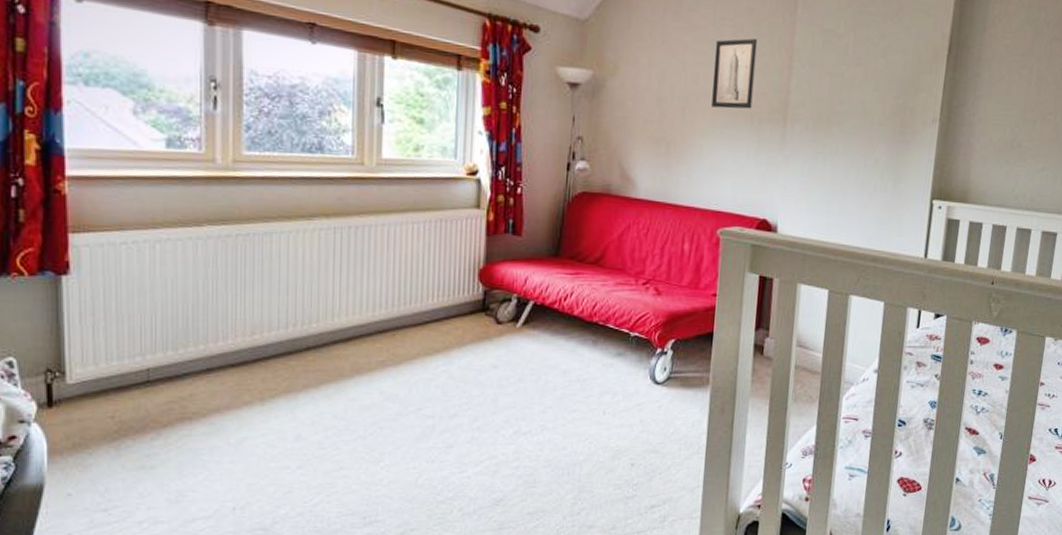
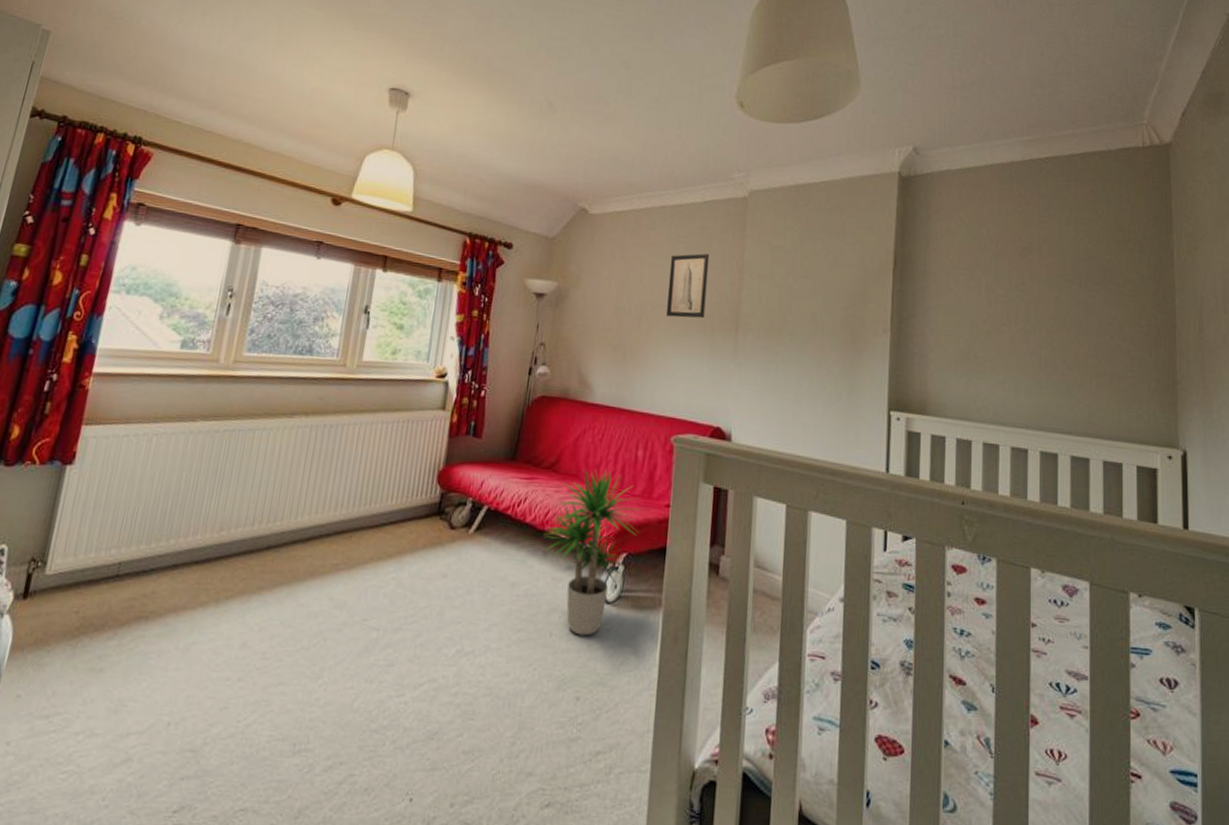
potted plant: none [593,262,688,413] -> present [544,468,641,636]

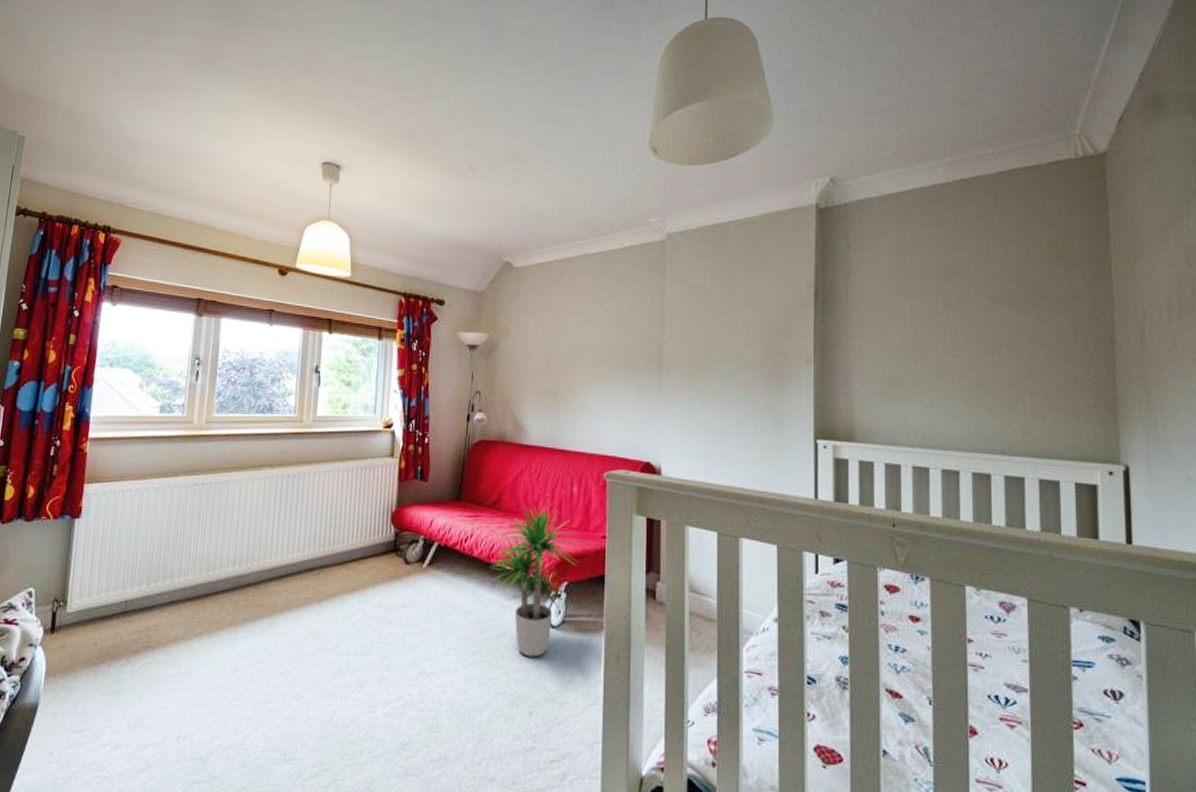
wall art: present [666,253,710,319] -> none [593,298,631,361]

